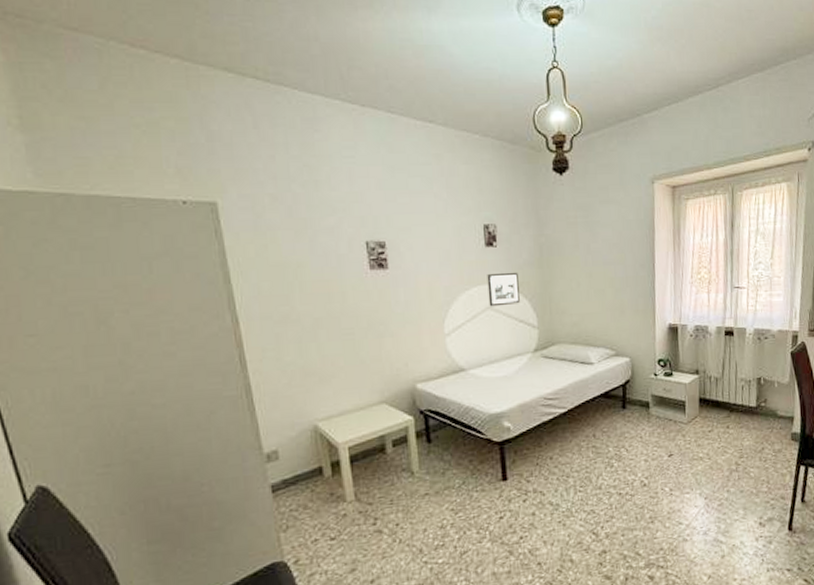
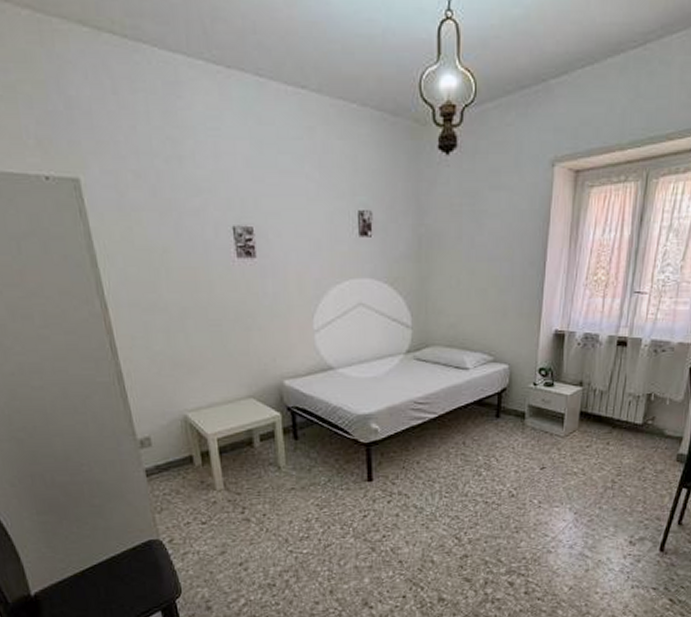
picture frame: present [487,272,520,307] -> none [360,265,394,303]

